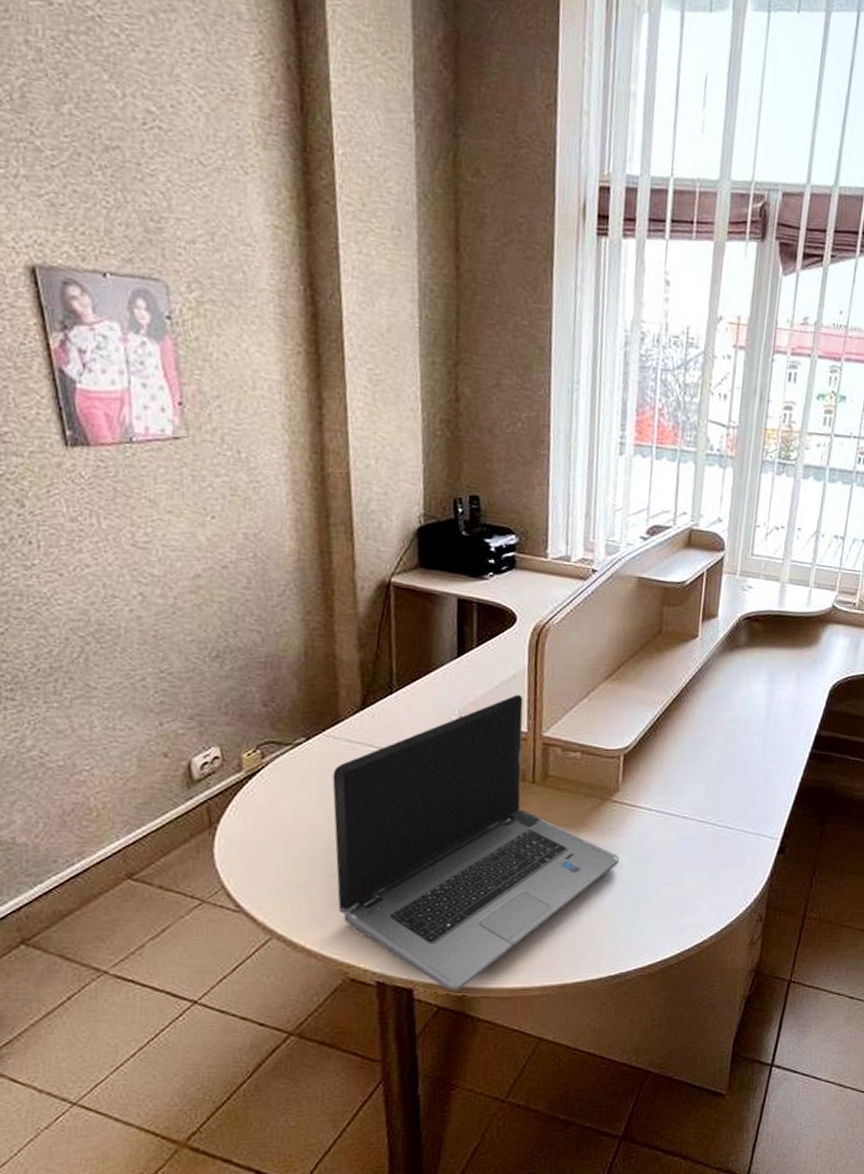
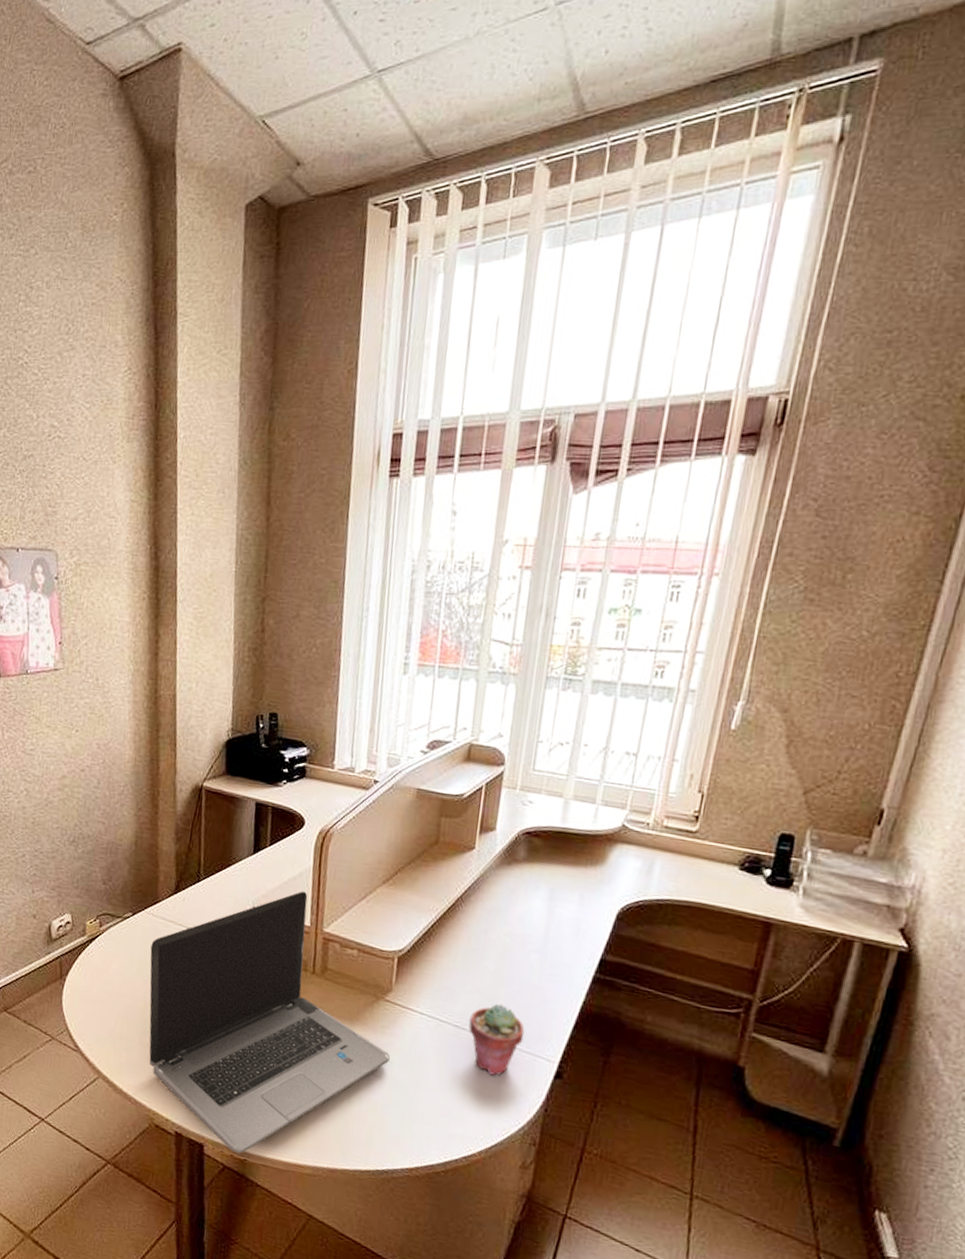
potted succulent: none [697,789,750,861] -> present [468,1003,525,1076]

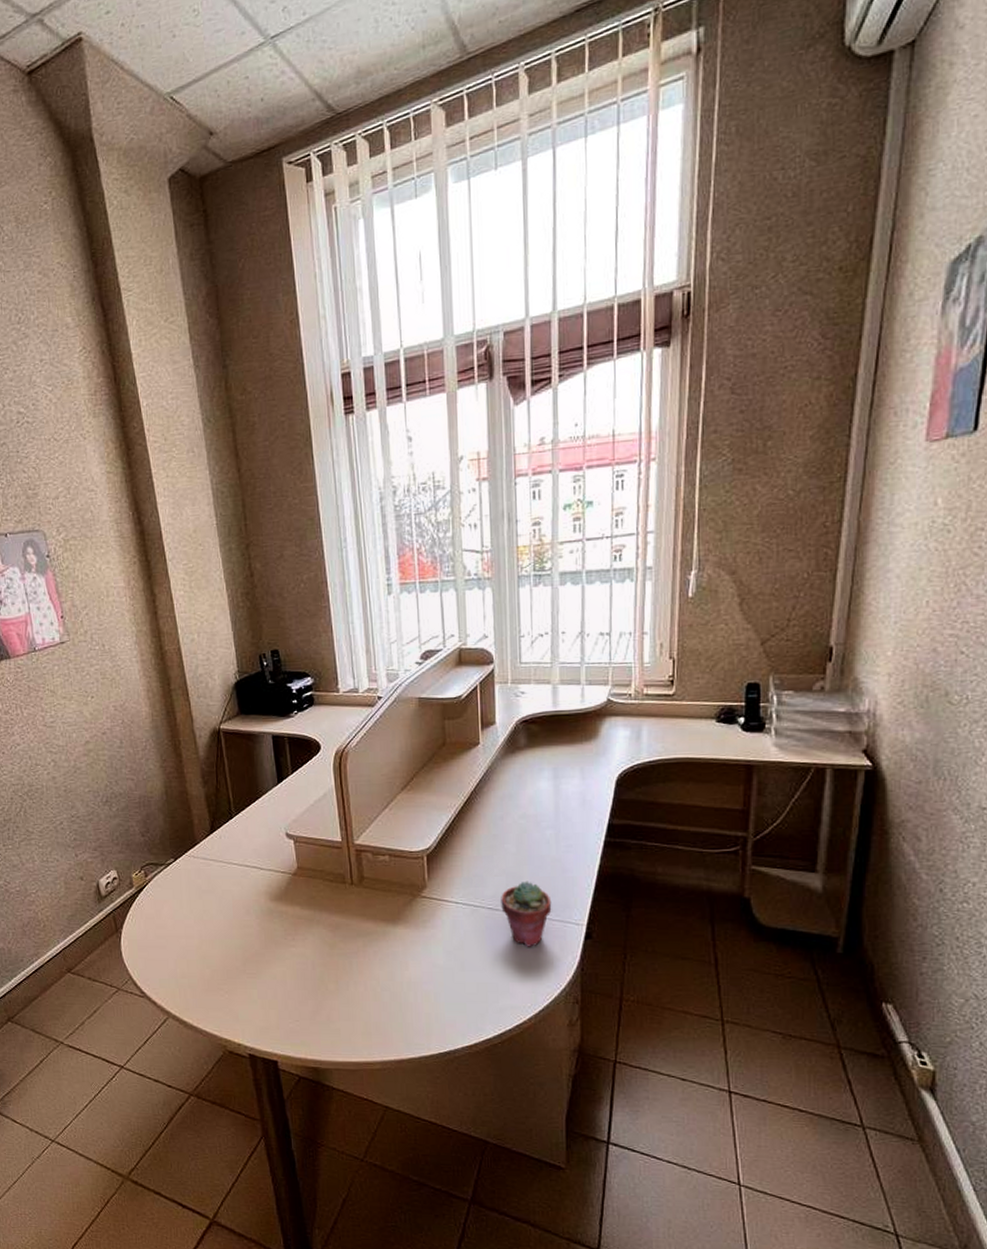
laptop computer: present [149,890,390,1154] -> none [196,810,434,1063]

